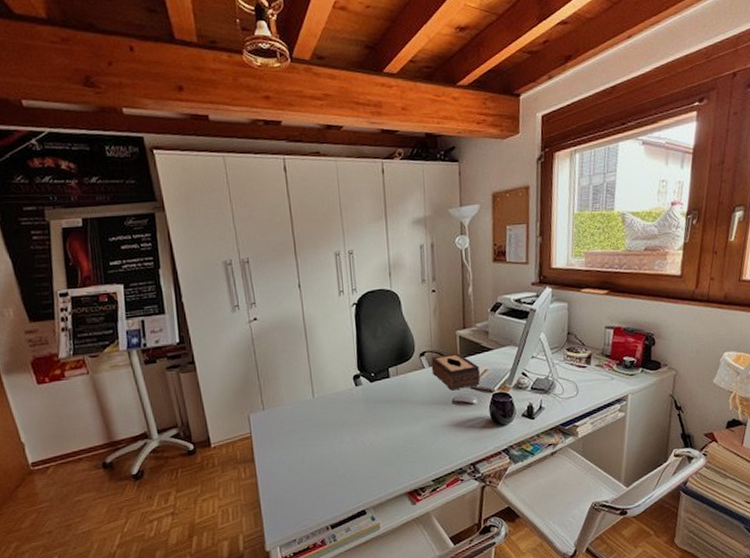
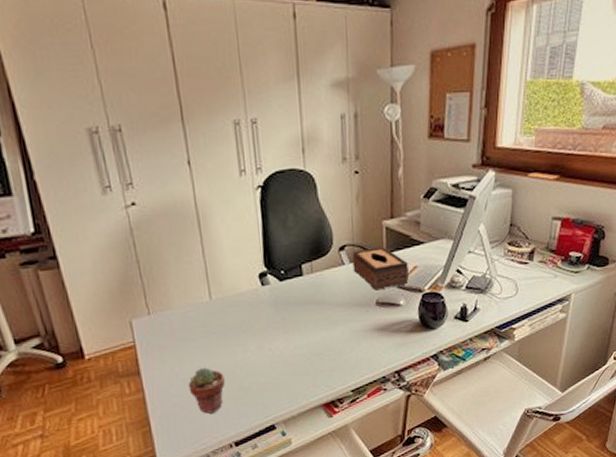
potted succulent: none [293,456,324,498] -> present [188,367,225,414]

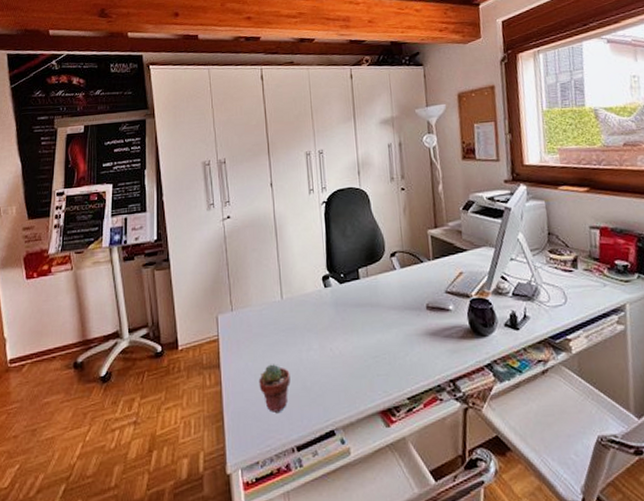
tissue box: present [352,247,409,291] -> none [402,253,456,295]

